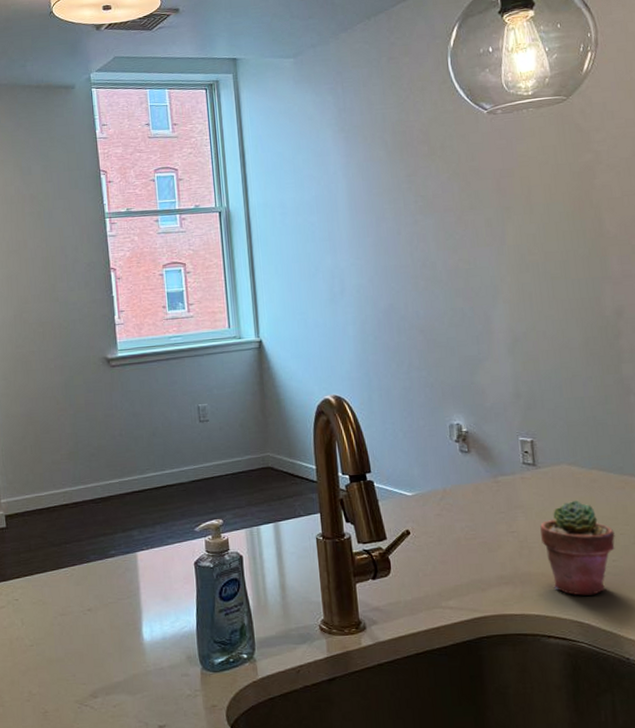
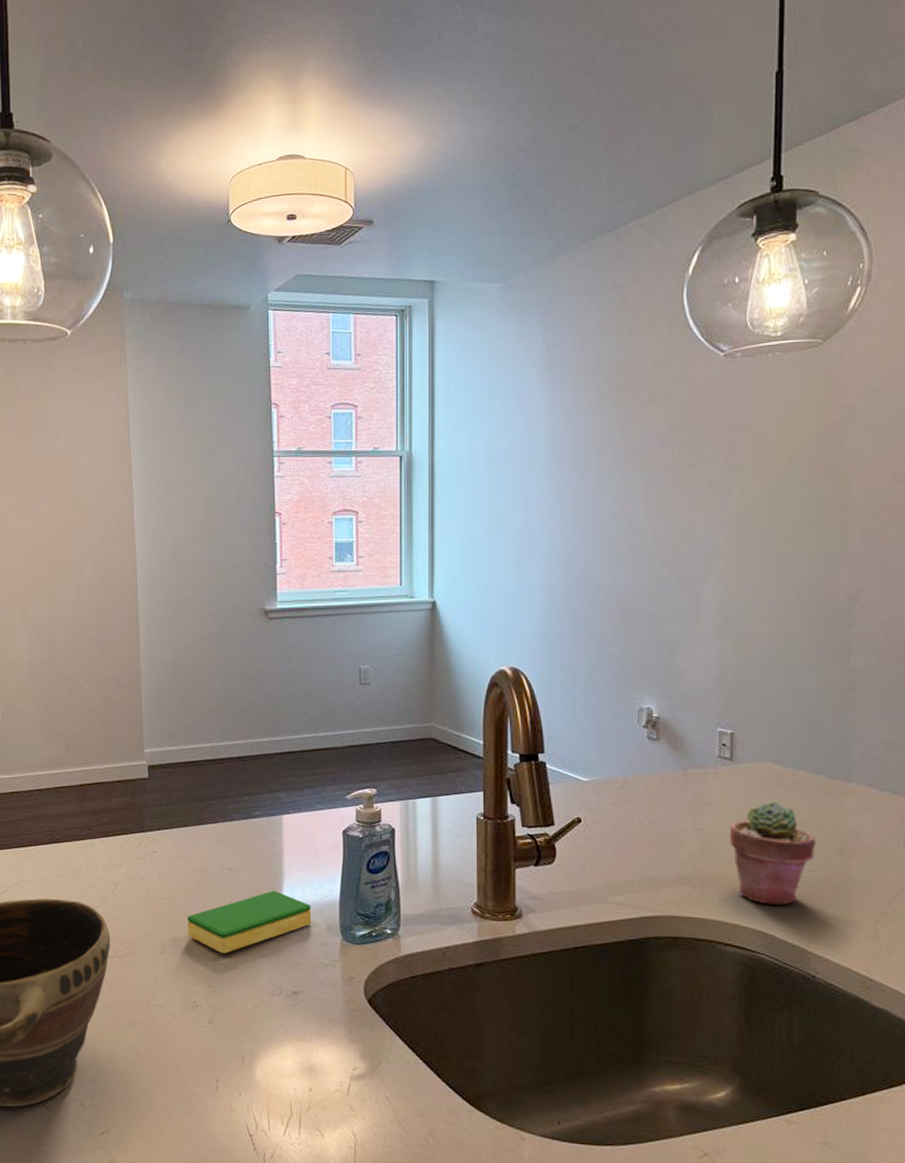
dish sponge: none [52,627,171,694] -> present [188,890,311,953]

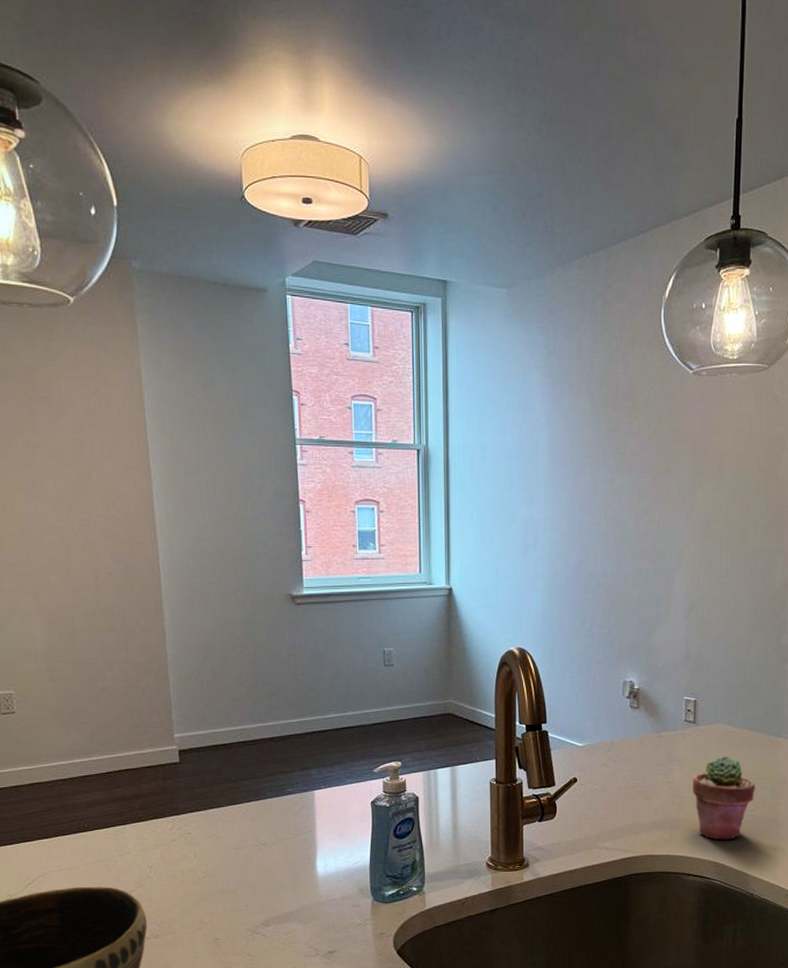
dish sponge: present [188,890,311,953] -> none [225,861,344,923]

